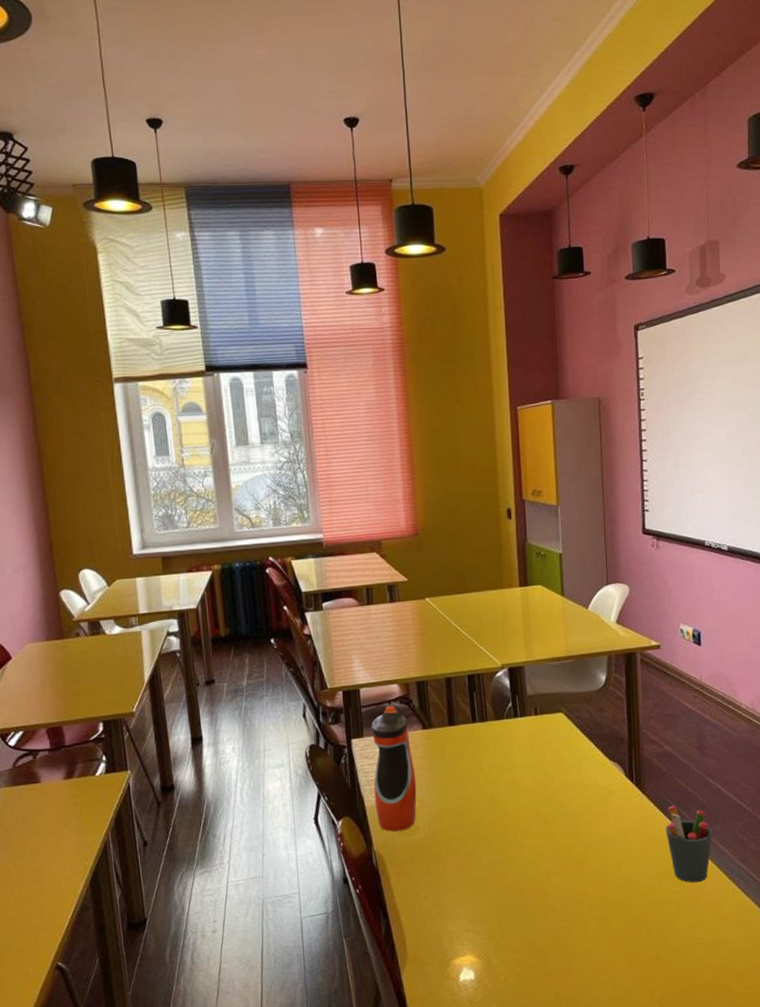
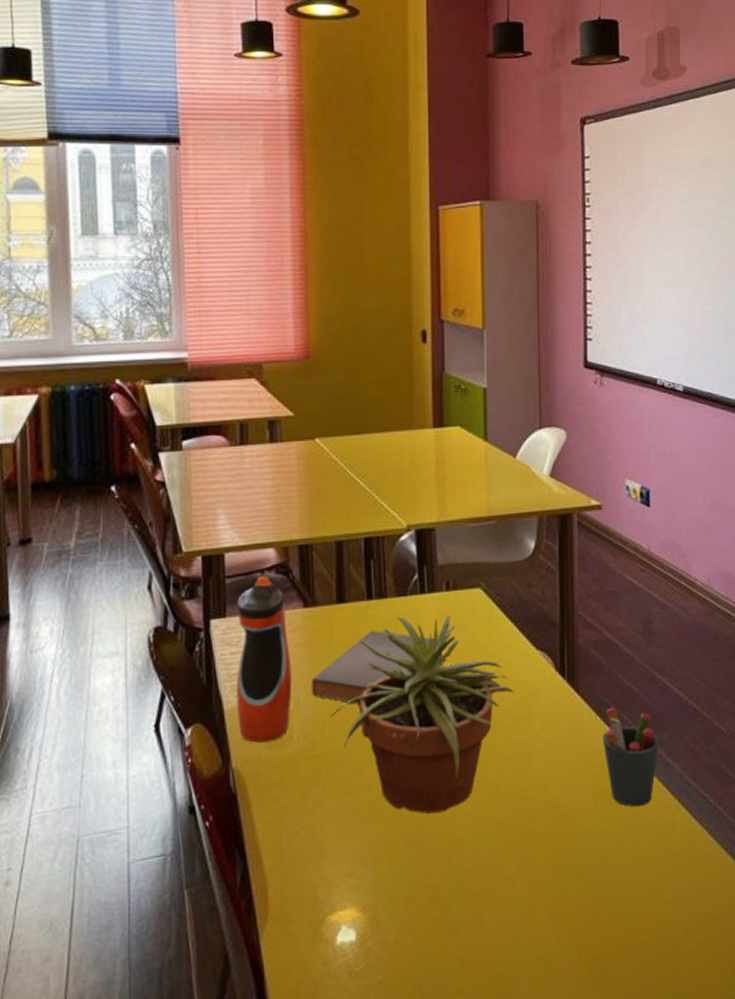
book: none [431,746,535,802] -> present [311,630,444,703]
potted plant: none [448,734,593,886] -> present [331,615,515,814]

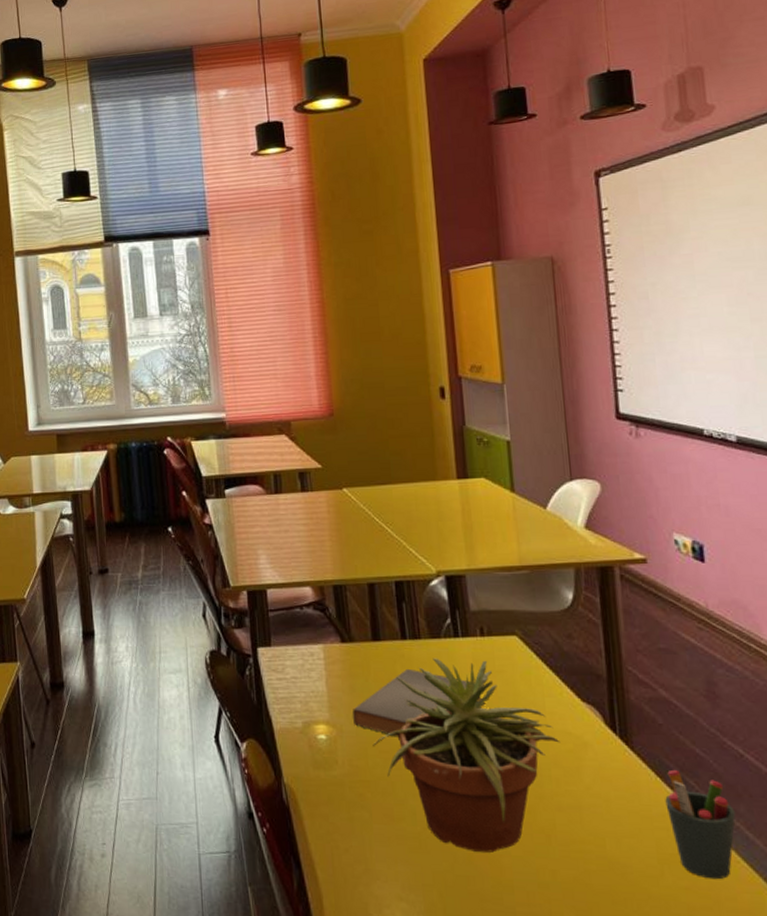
water bottle: present [236,576,292,743] -> none [280,612,335,763]

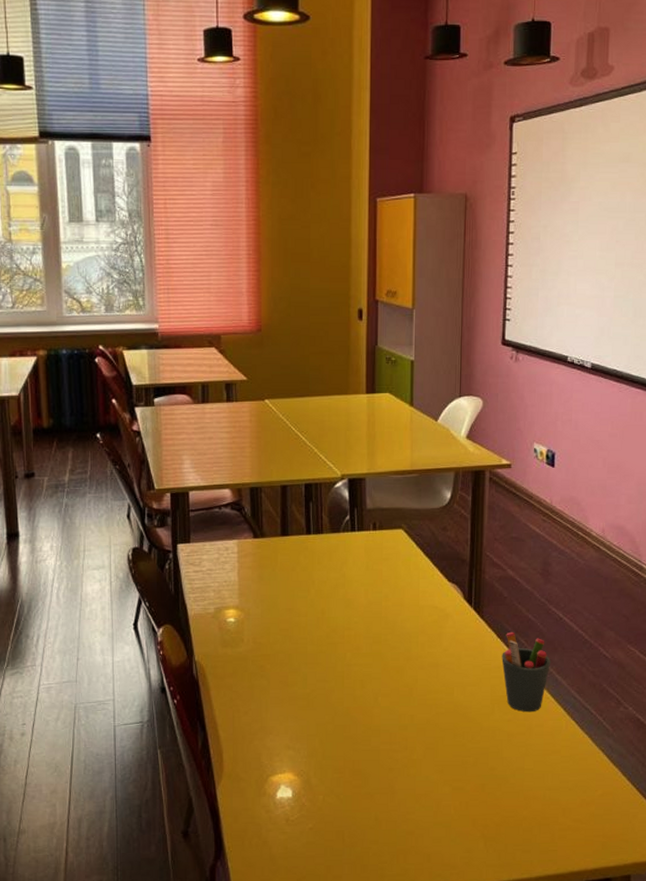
book: present [352,668,483,736] -> none [258,559,370,616]
potted plant: present [373,658,561,853] -> none [275,549,428,706]

